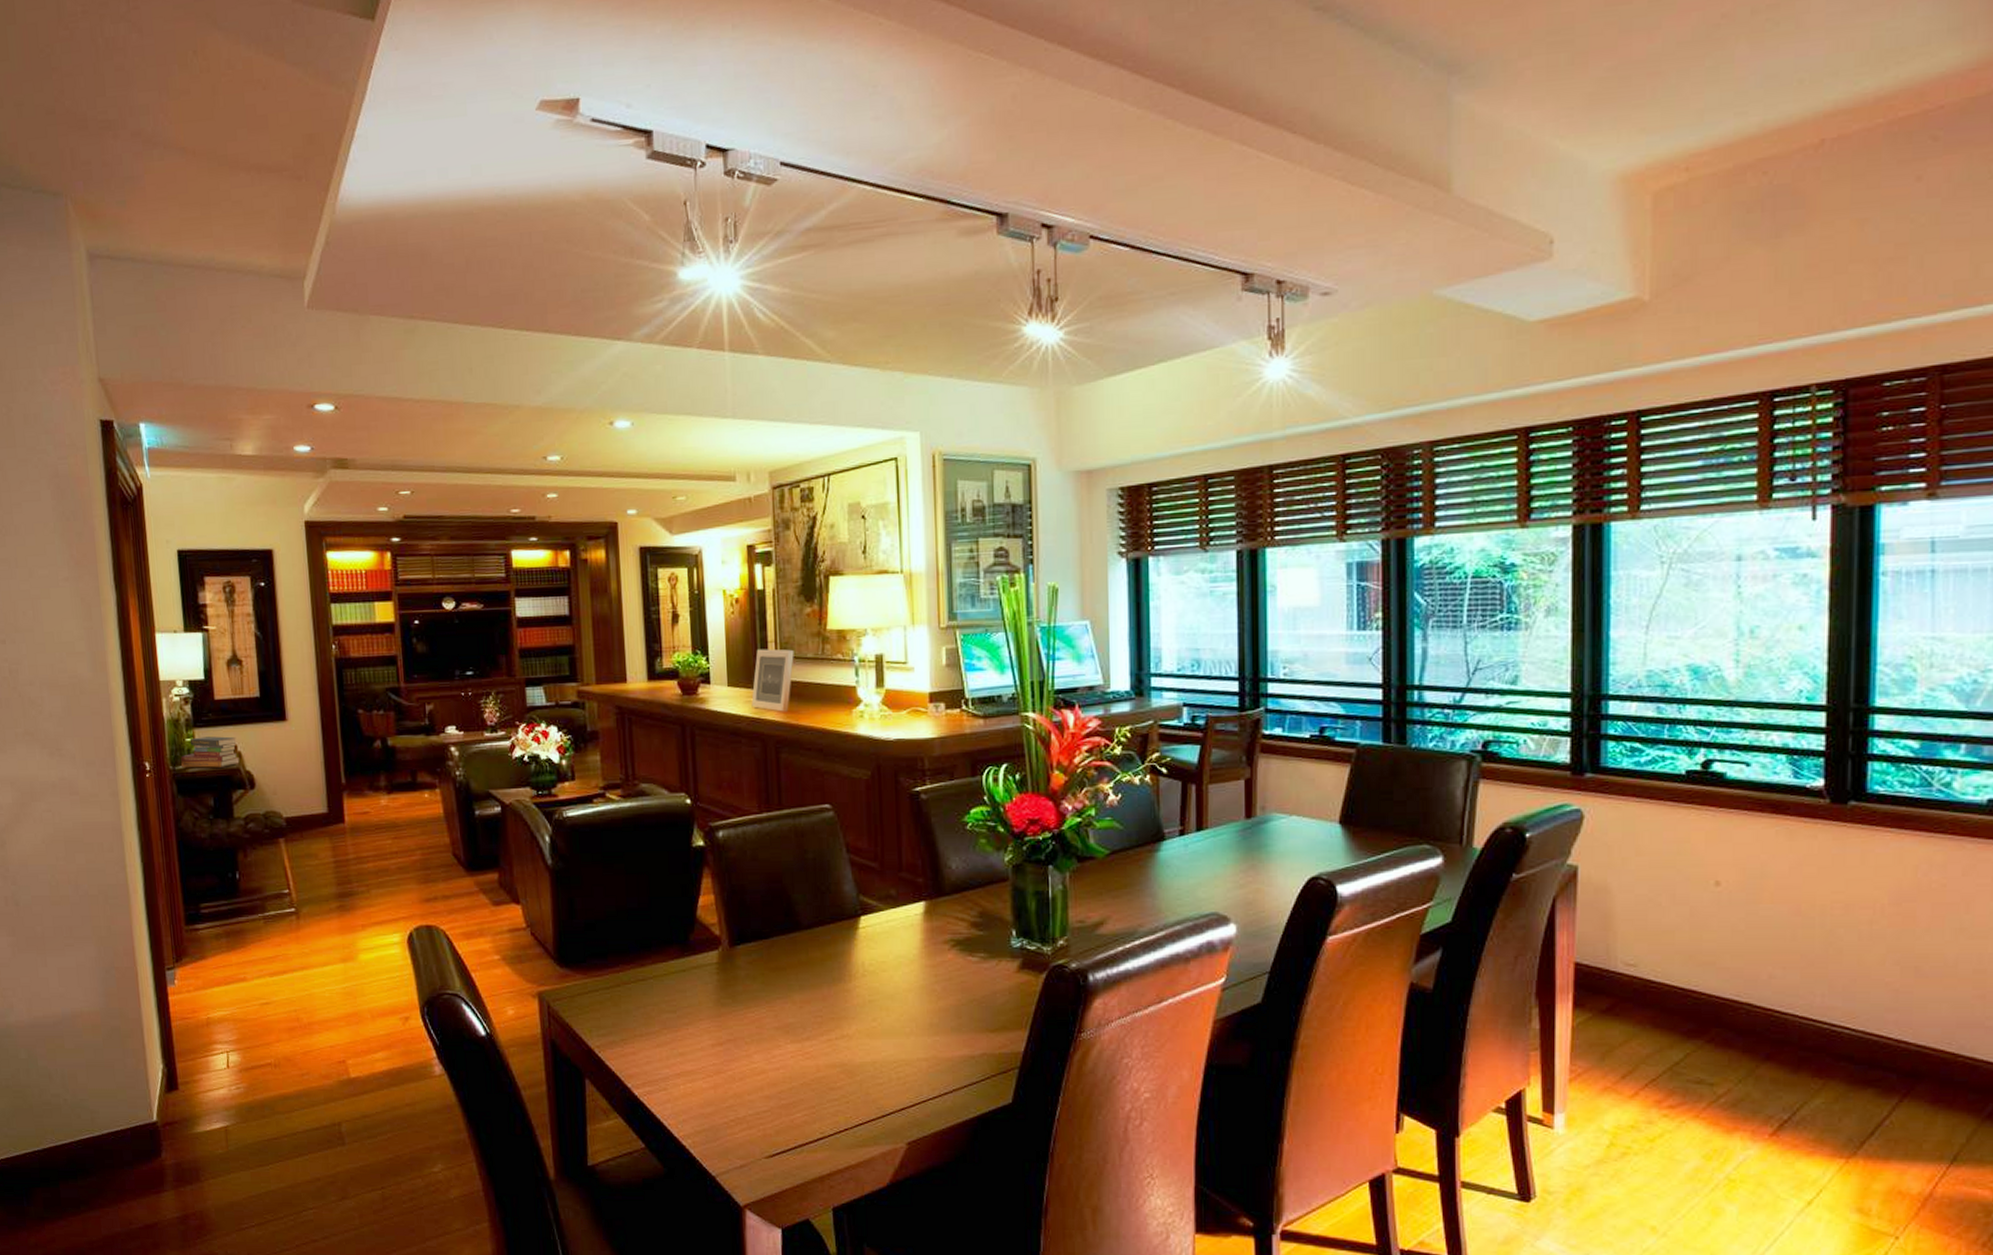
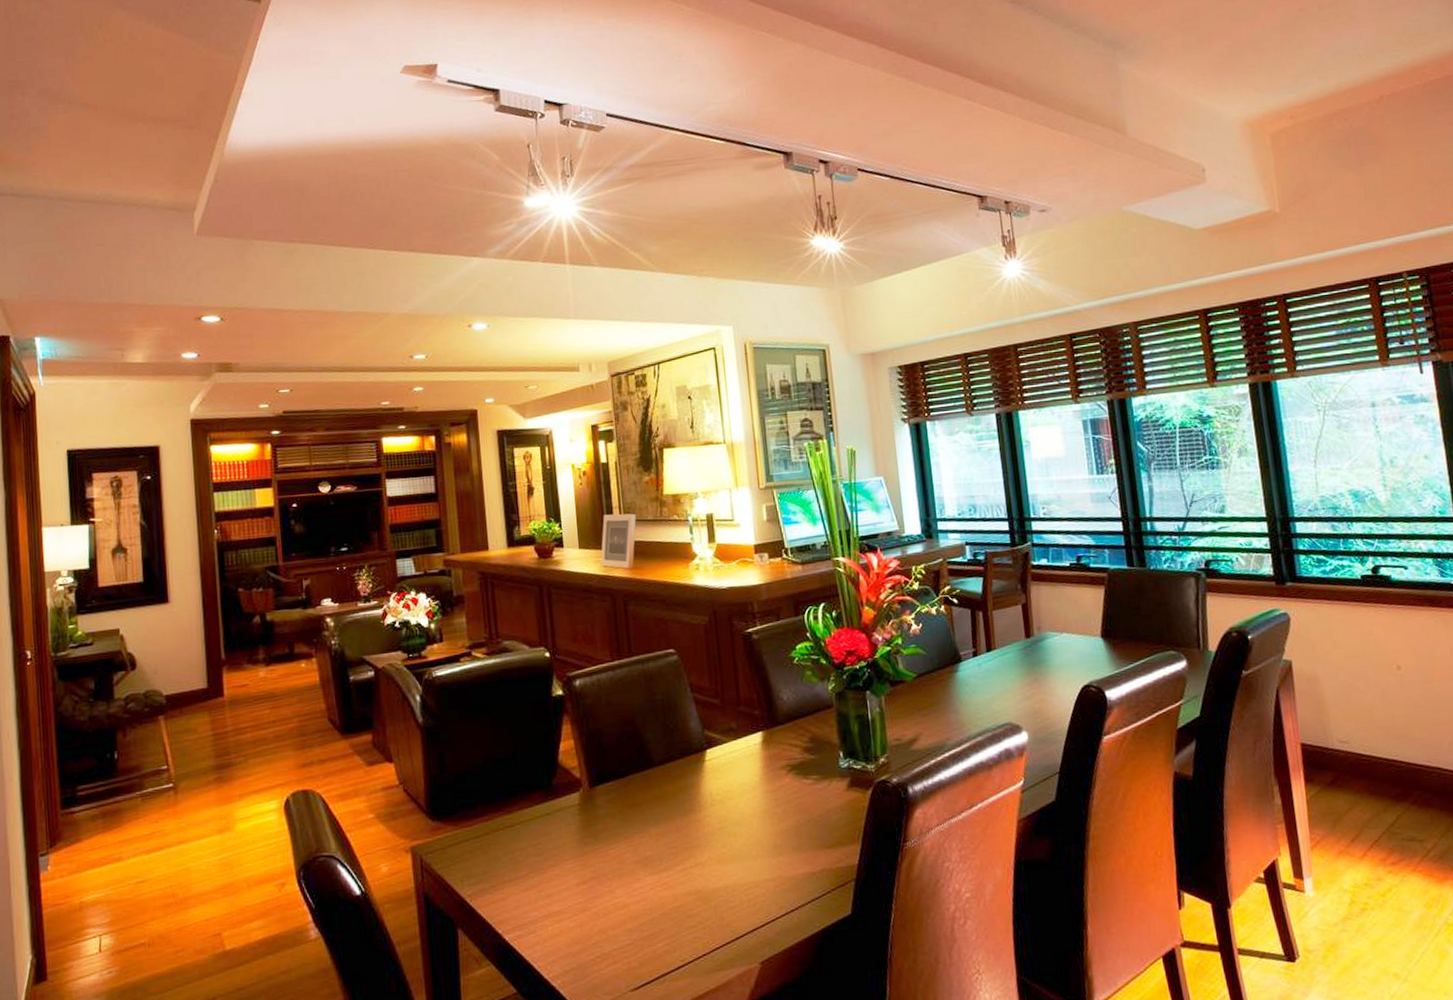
books: present [181,736,240,769] -> none [63,621,121,654]

